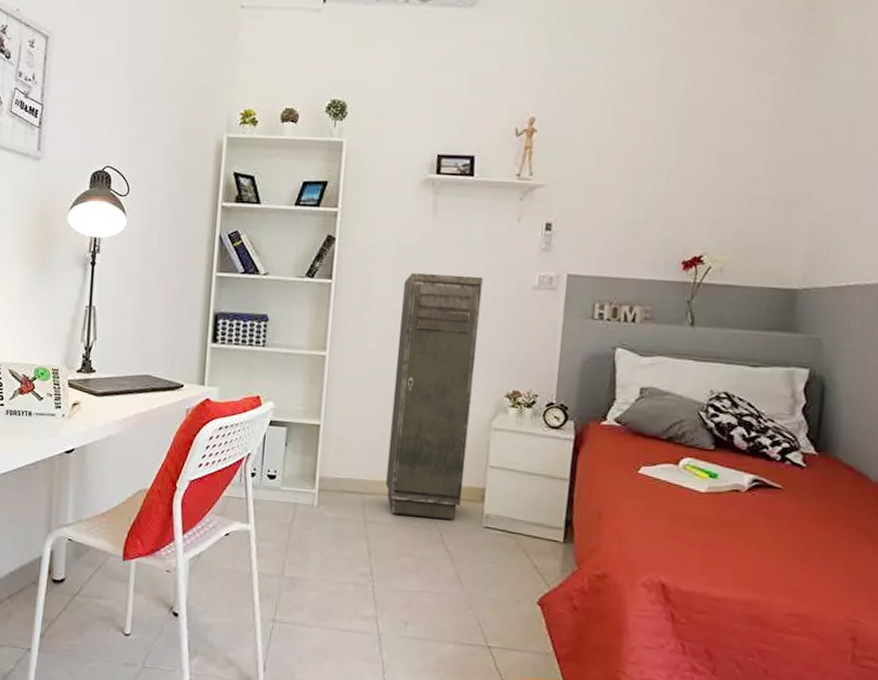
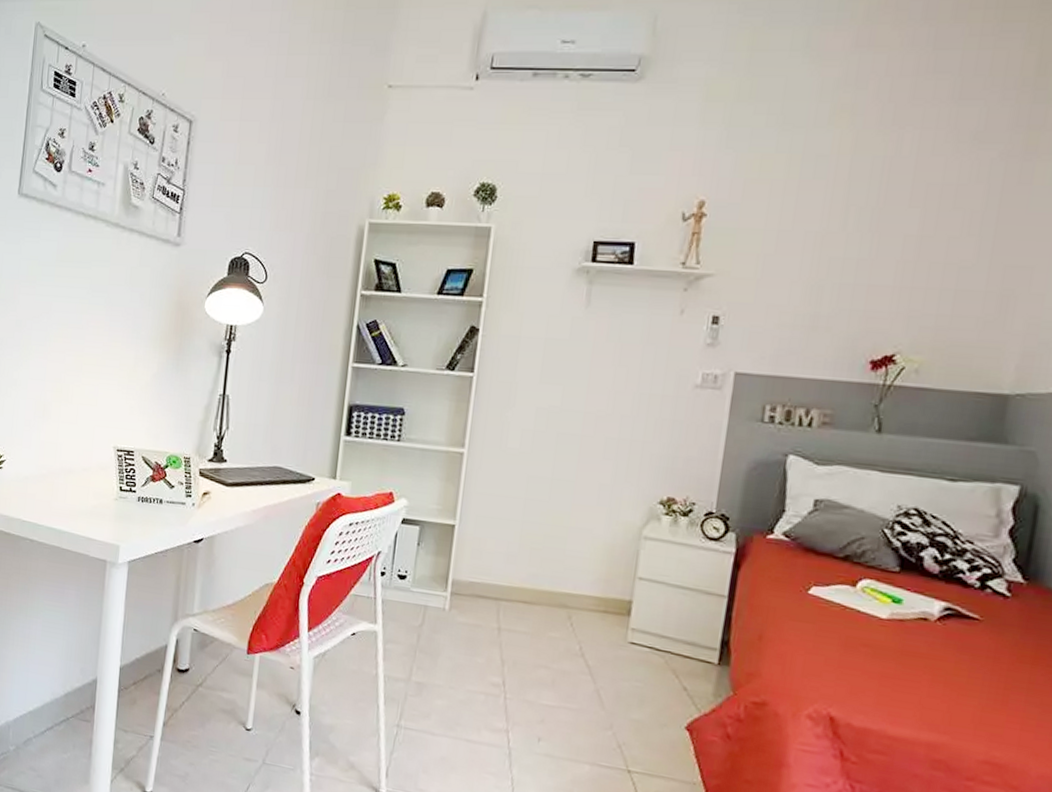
storage cabinet: present [386,272,483,520] -> none [523,367,639,633]

